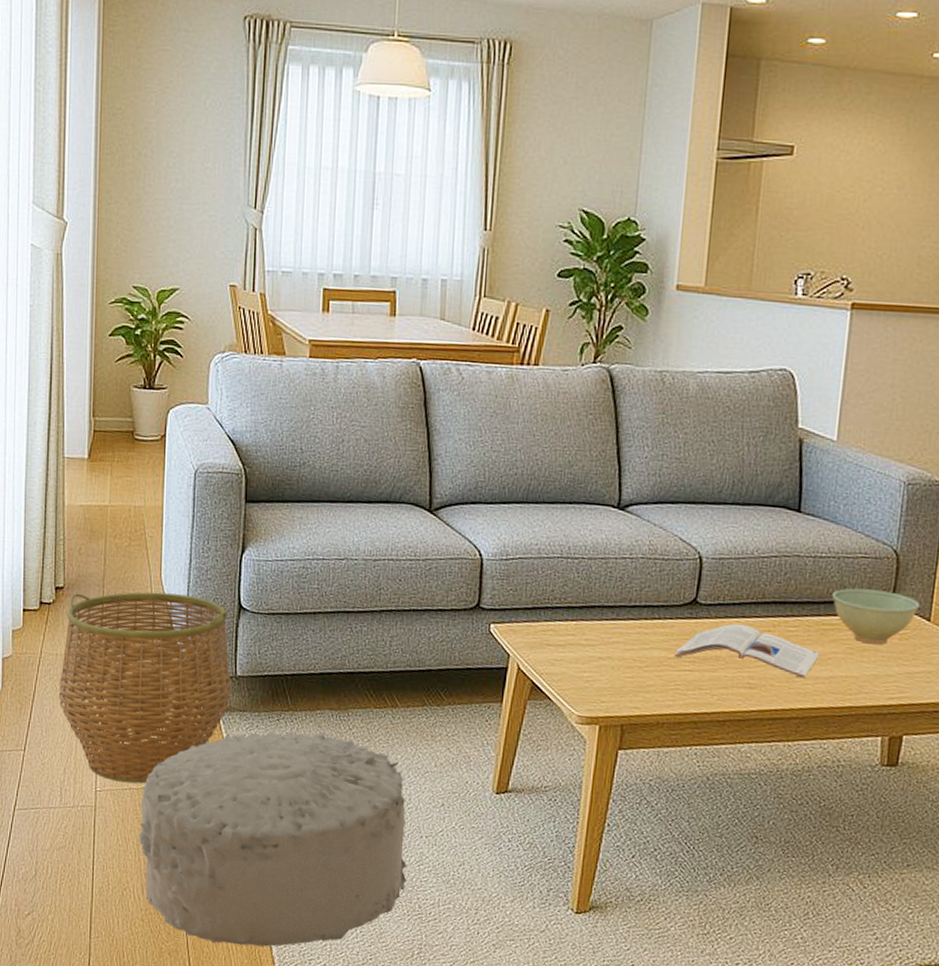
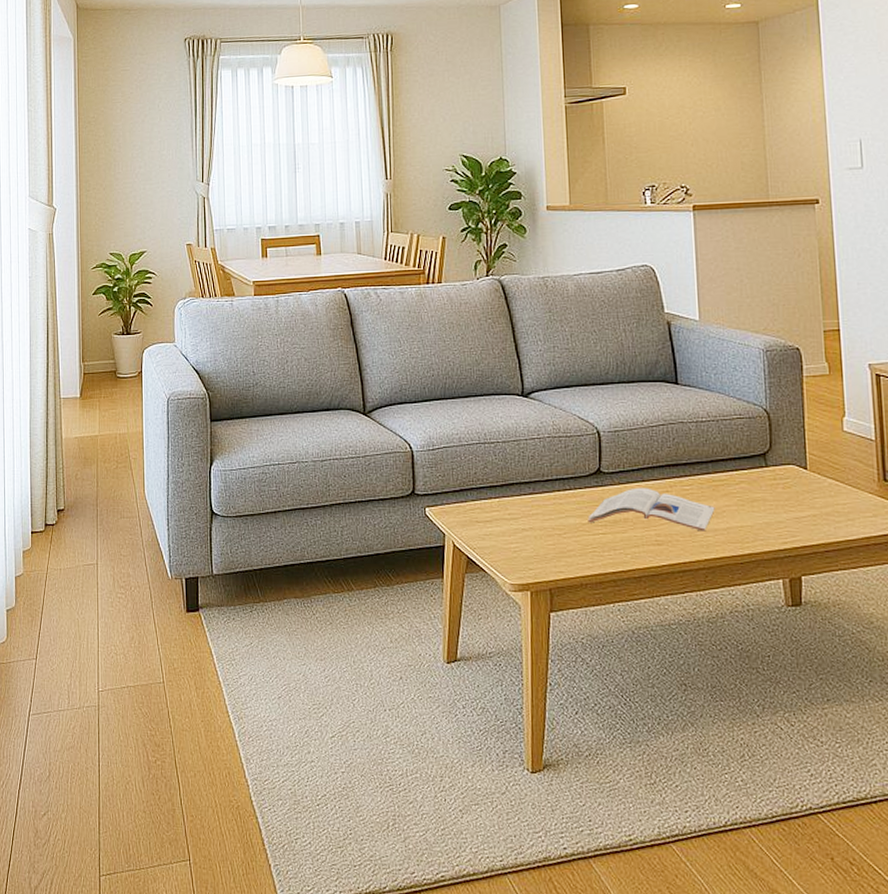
basket: present [58,592,232,783] -> none [63,506,209,681]
pouf: present [139,731,407,947] -> none [137,618,376,830]
bowl: present [831,588,919,645] -> none [716,446,795,495]

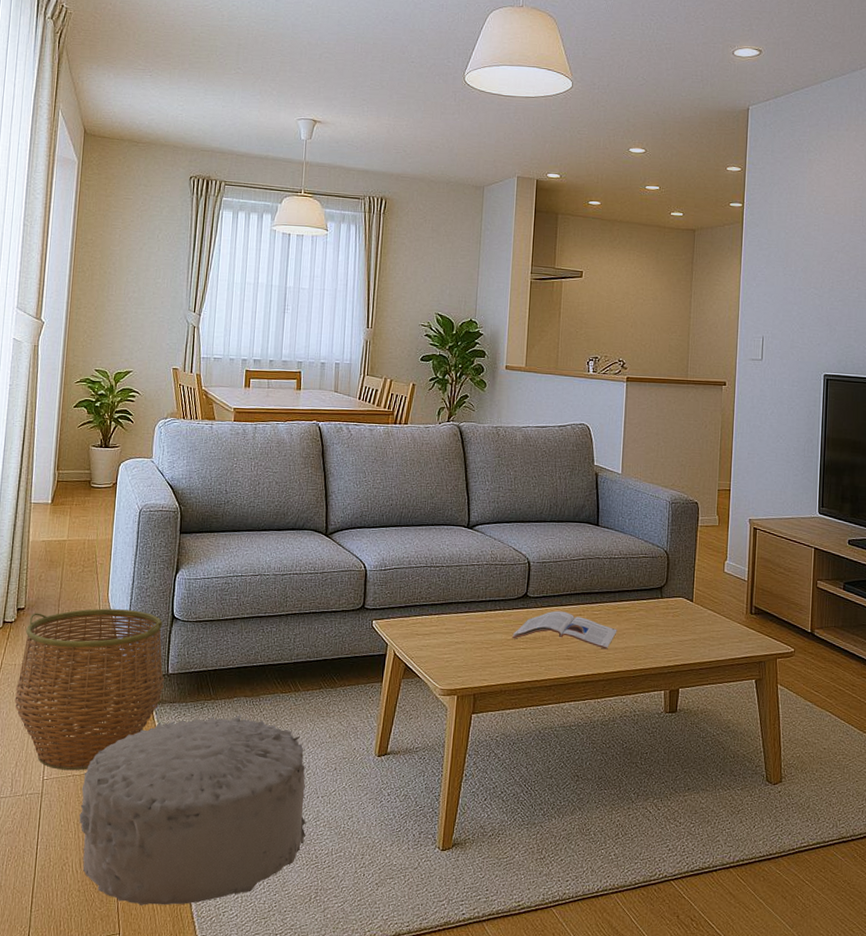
basket: none [63,506,209,681] -> present [14,608,164,771]
pouf: none [137,618,376,830] -> present [79,715,306,906]

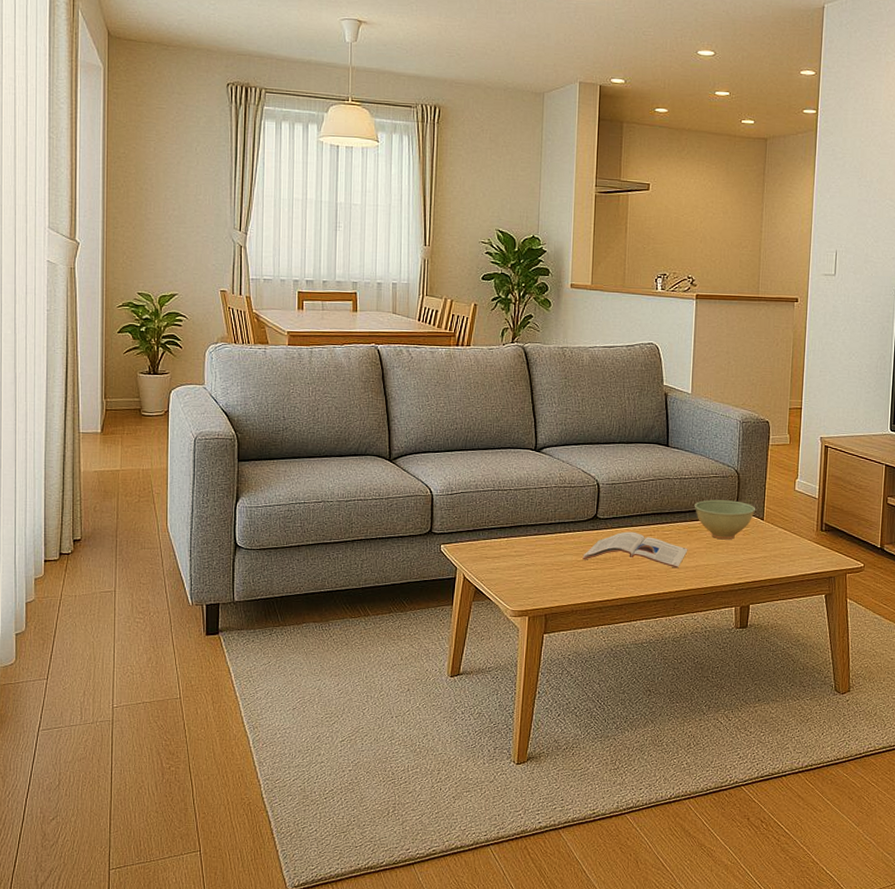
basket: present [14,608,164,771] -> none [77,538,230,698]
pouf: present [79,715,306,906] -> none [152,640,381,824]
bowl: none [623,580,685,622] -> present [694,499,755,540]

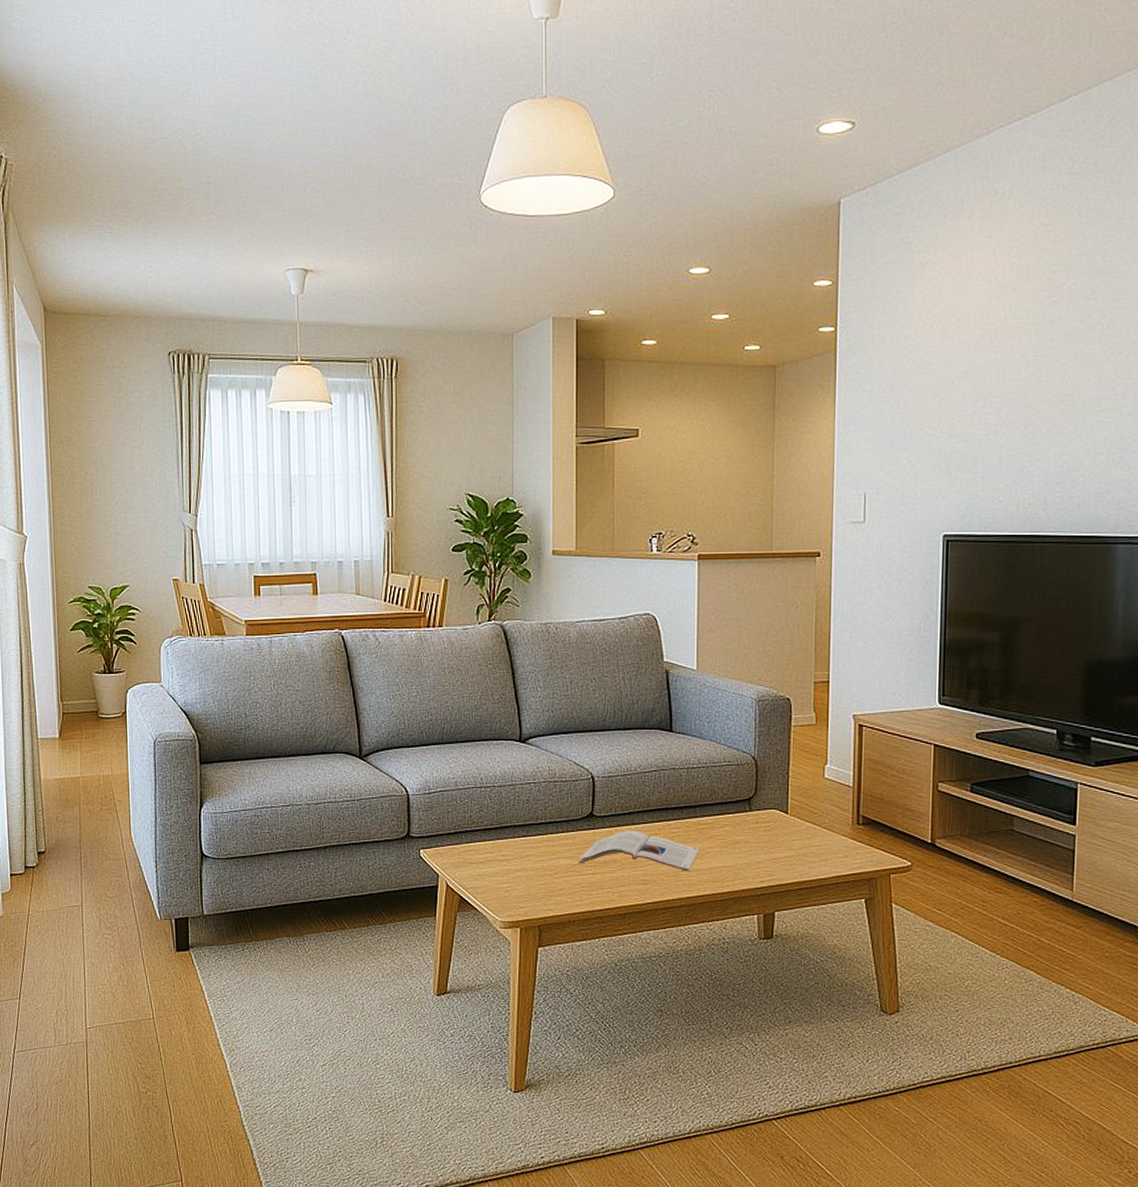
bowl: present [694,499,755,540] -> none [704,791,777,838]

